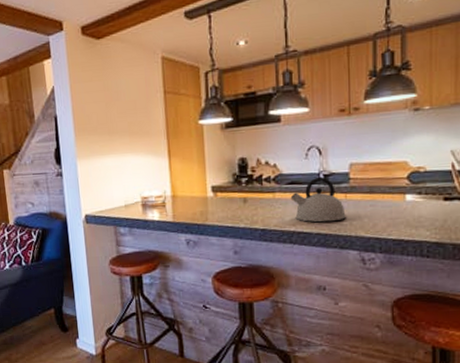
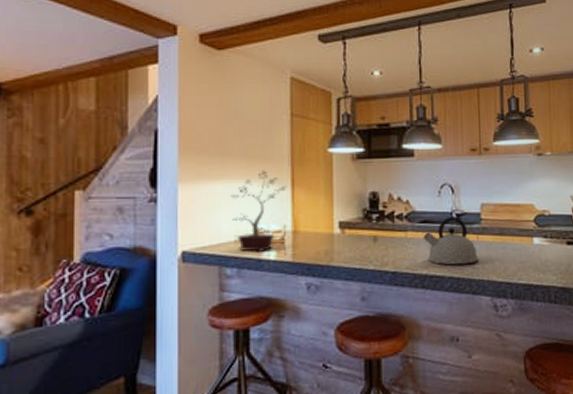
potted plant: none [119,144,164,214] -> present [231,170,286,252]

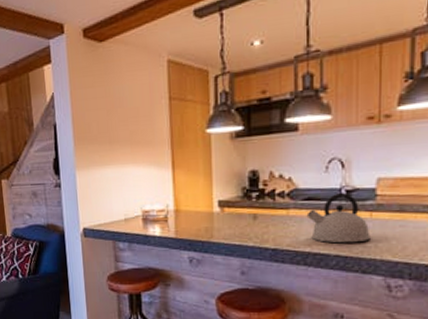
potted plant: present [231,170,286,252] -> none [119,154,168,229]

